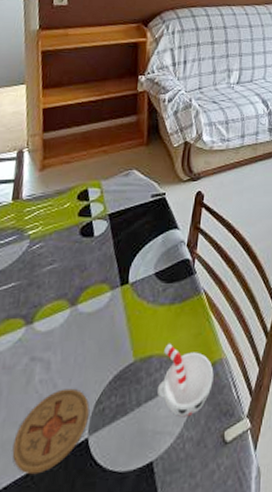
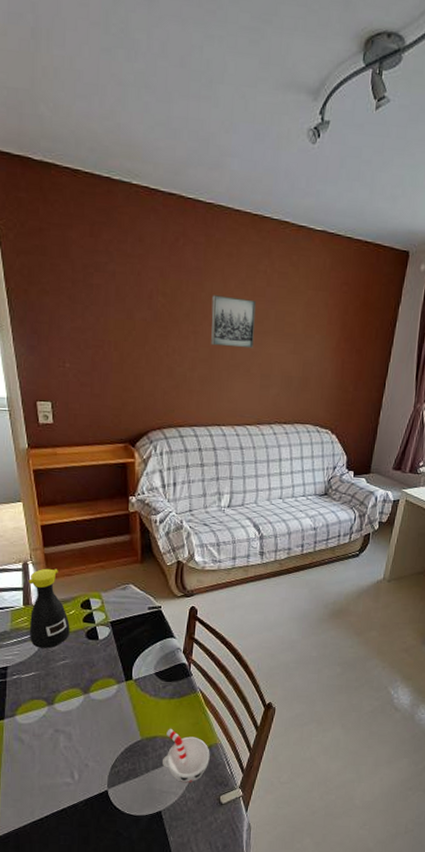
coaster: present [12,388,89,475] -> none [48,754,107,811]
bottle: none [14,156,63,251] -> present [28,568,70,648]

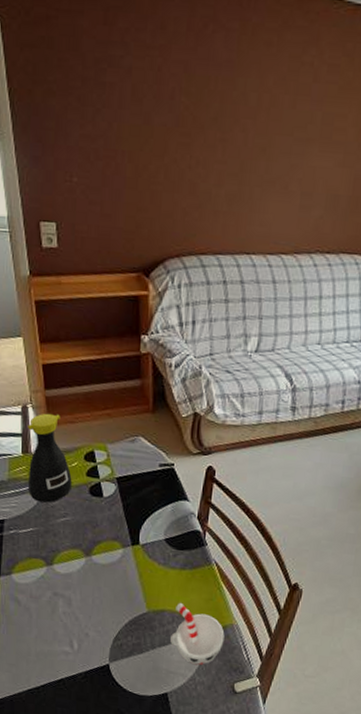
wall art: present [211,295,256,349] -> none [242,94,299,160]

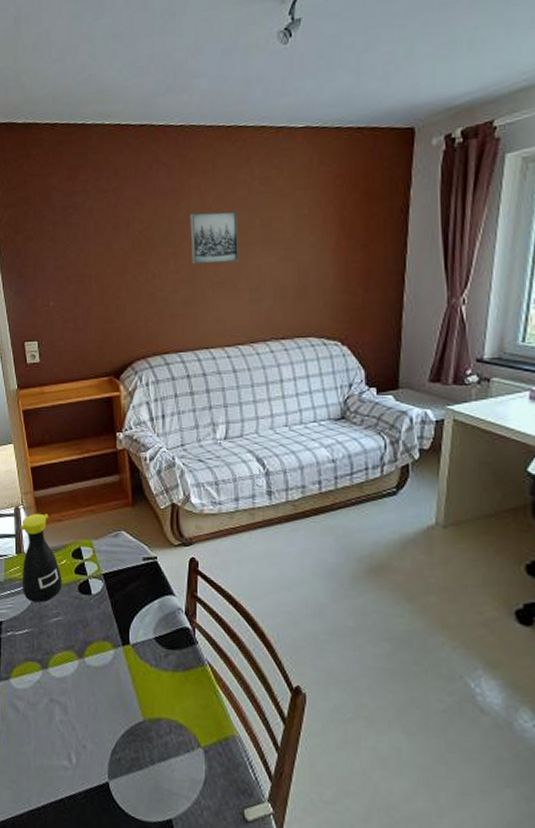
cup: present [169,602,225,666] -> none [168,709,227,787]
wall art: none [242,94,299,160] -> present [190,211,238,265]

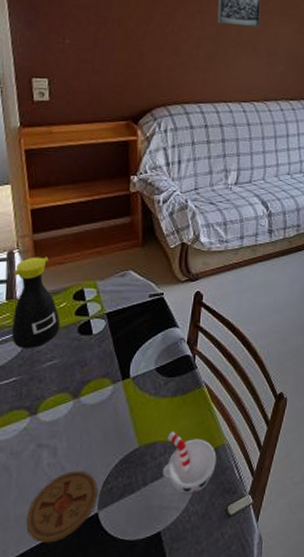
coaster: none [45,732,106,802] -> present [26,471,98,544]
cup: none [168,709,227,787] -> present [162,431,217,495]

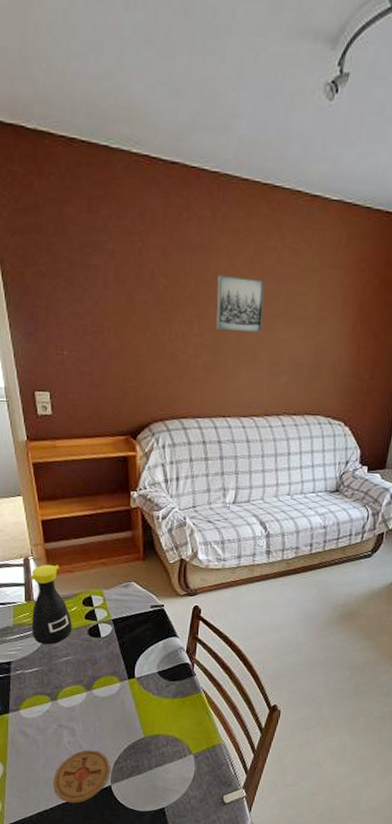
cup: present [162,431,217,495] -> none [164,727,213,782]

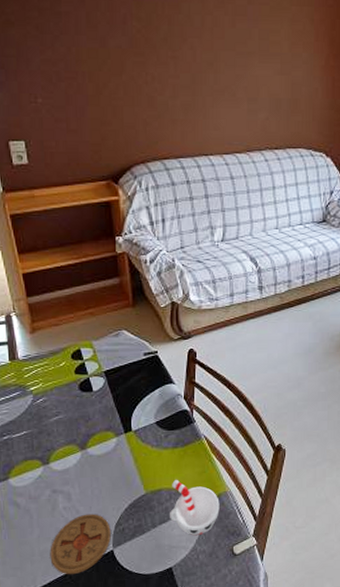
bottle: present [30,564,72,645] -> none [13,319,61,405]
cup: none [164,727,213,782] -> present [169,479,220,536]
wall art: present [216,275,265,334] -> none [190,16,237,72]

